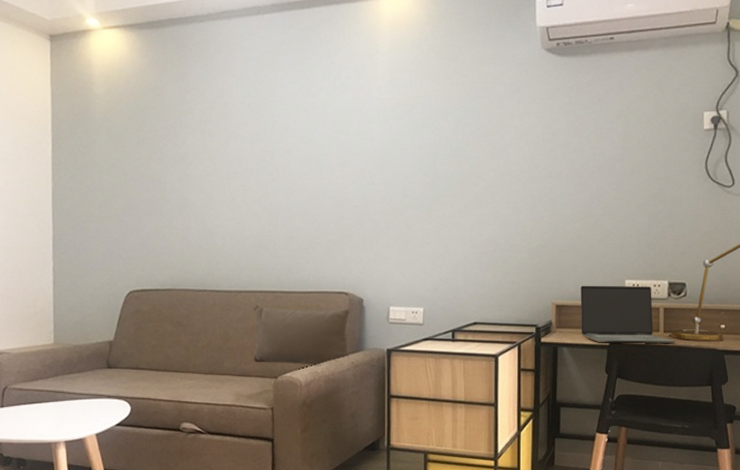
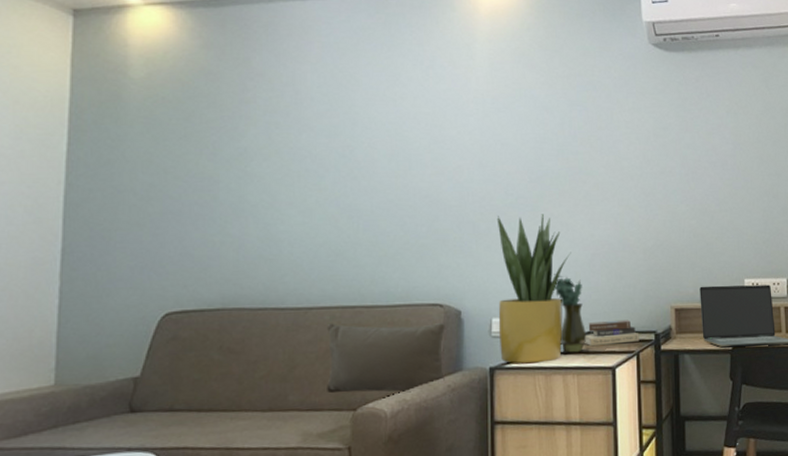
planter: none [395,214,461,348] -> present [496,214,571,364]
vase: none [445,269,473,341] -> present [554,274,587,353]
books: none [470,313,521,336] -> present [583,319,640,347]

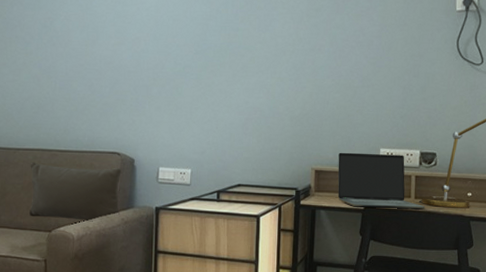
planter: present [496,214,571,364] -> none [164,82,228,207]
vase: present [554,274,587,353] -> none [212,134,237,201]
books: present [583,319,640,347] -> none [234,176,282,197]

